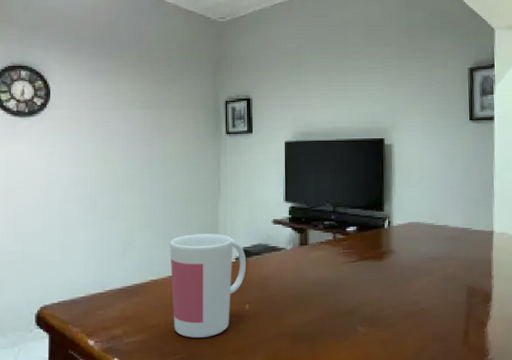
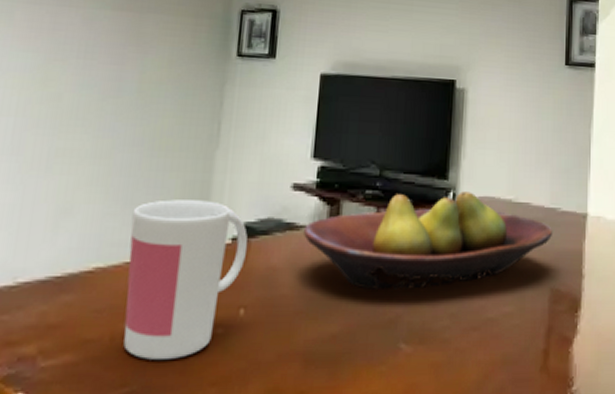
fruit bowl: none [284,219,467,290] -> present [304,191,553,289]

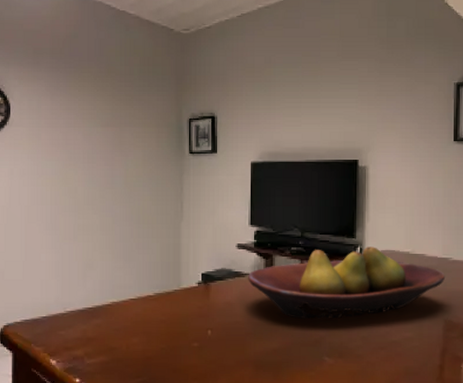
mug: present [123,199,248,360] -> none [131,257,210,362]

